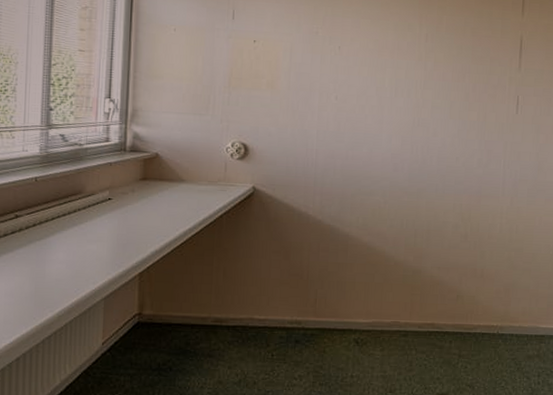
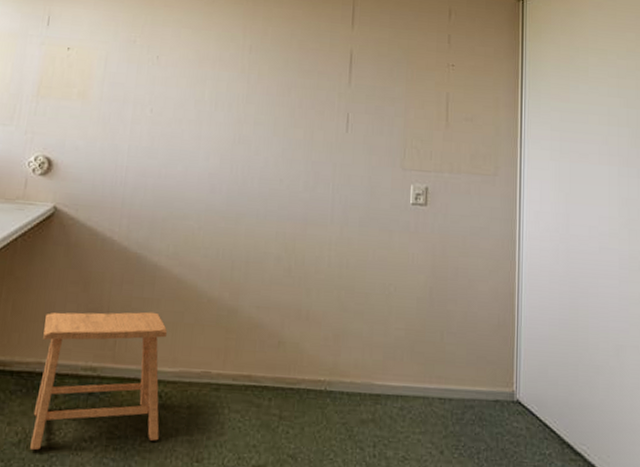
stool: none [249,274,361,388] -> present [30,311,168,451]

